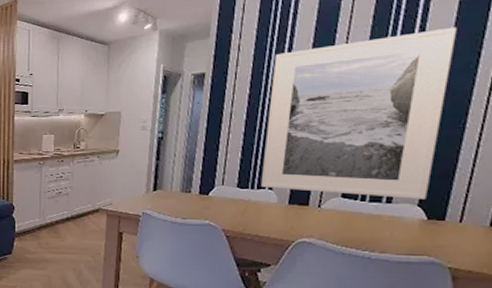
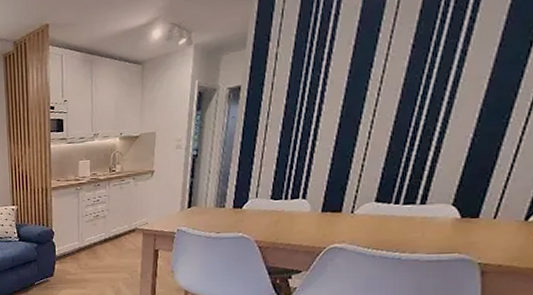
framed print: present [261,27,457,199] -> none [295,15,510,199]

